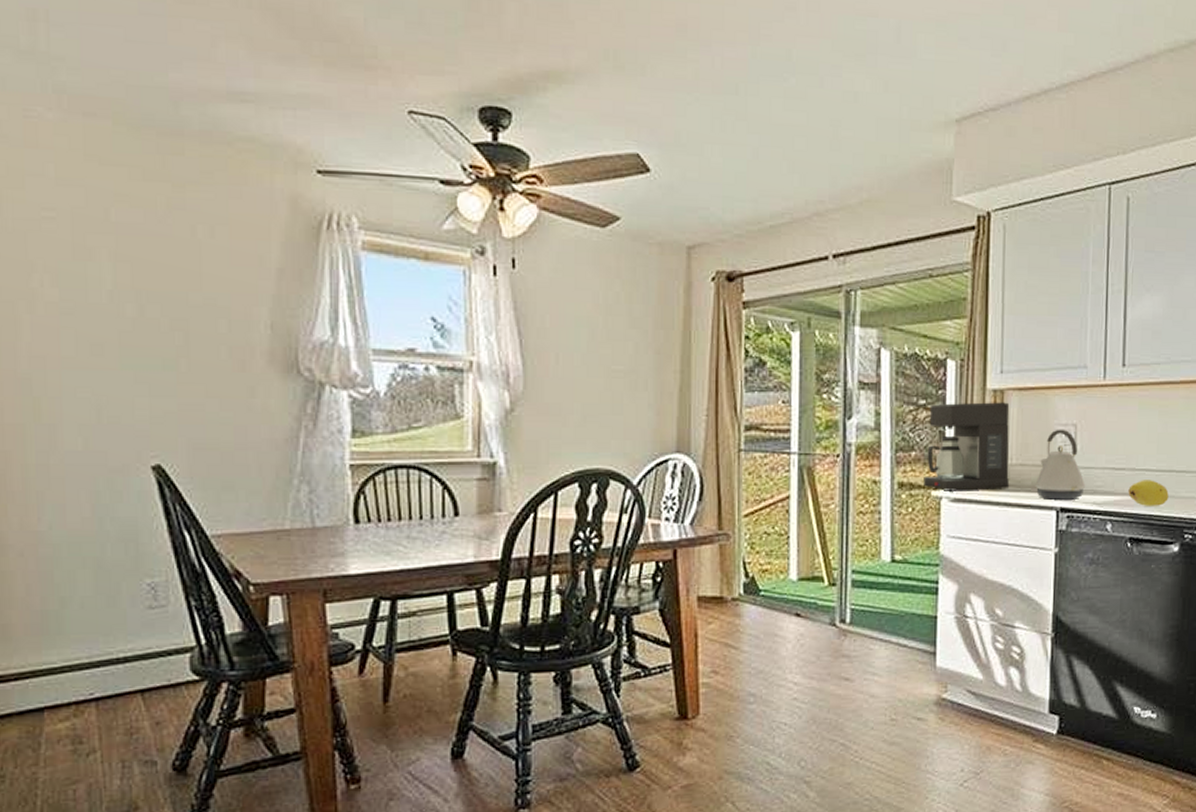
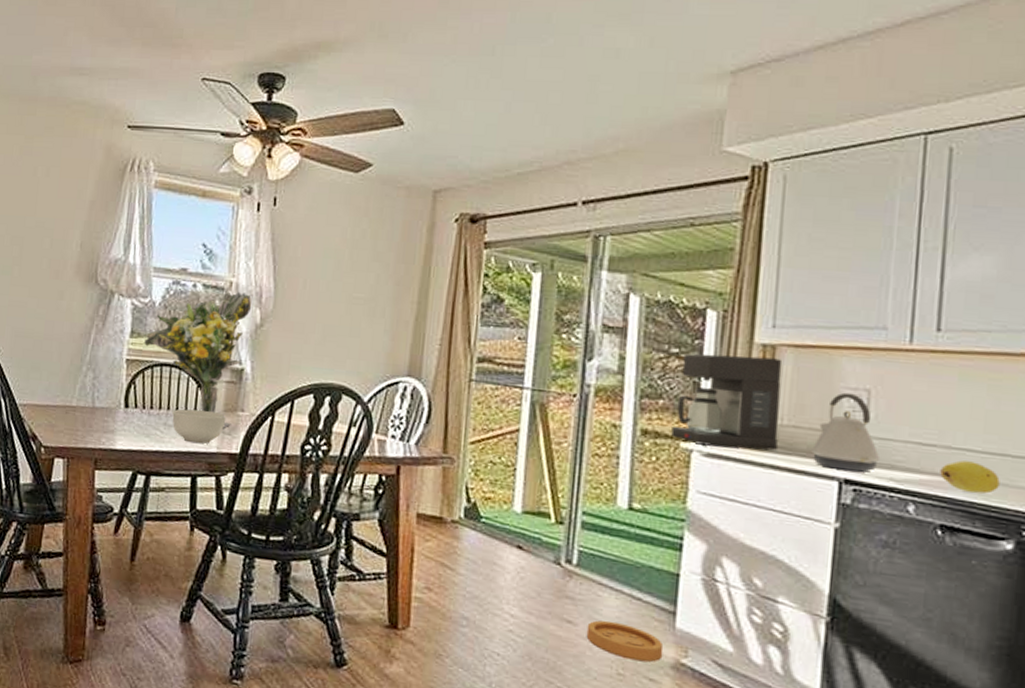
bouquet: none [371,371,499,533] -> present [144,290,252,428]
bowl: none [416,516,482,555] -> present [172,409,227,444]
pet bowl: none [862,671,928,704] -> present [586,620,664,662]

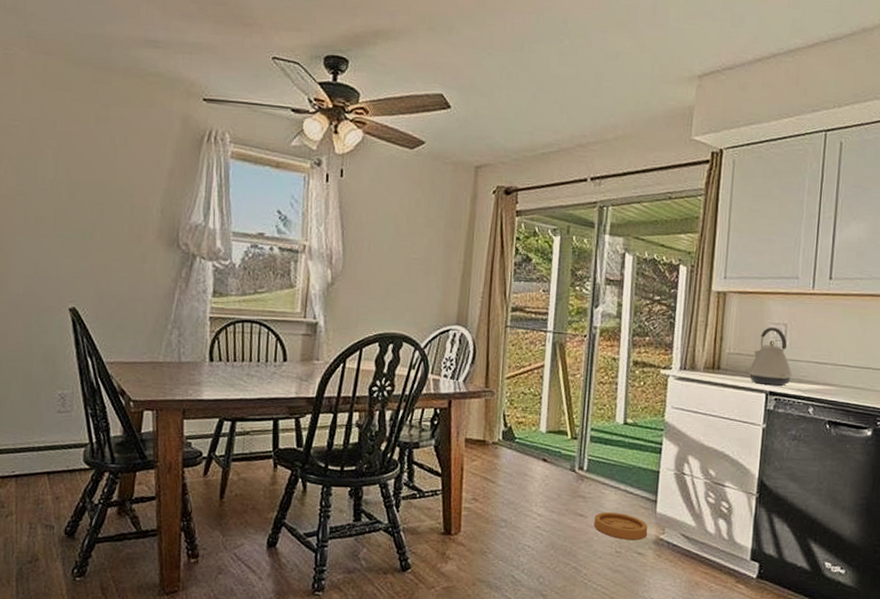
bouquet: present [144,290,252,428] -> none [226,252,324,376]
bowl: present [172,409,227,444] -> none [254,360,304,391]
coffee maker: present [671,353,783,451] -> none [654,300,731,373]
fruit: present [940,460,1000,494] -> none [829,373,865,397]

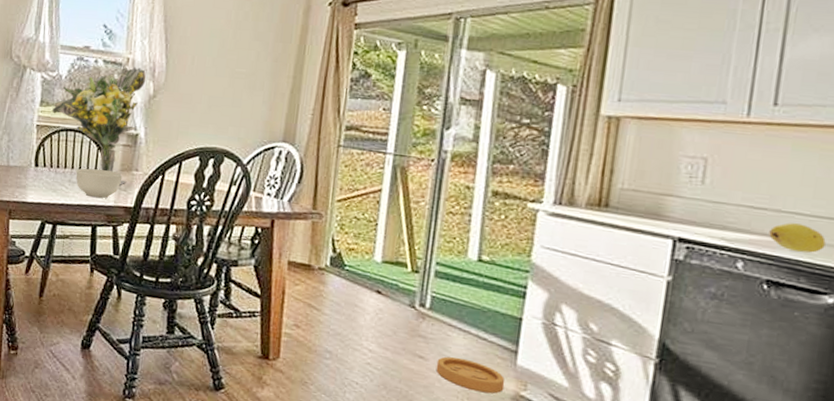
bouquet: none [226,252,324,376] -> present [52,65,146,185]
bowl: none [254,360,304,391] -> present [76,168,123,199]
kettle: present [749,327,793,386] -> none [649,160,714,232]
fruit: none [829,373,865,397] -> present [769,222,826,253]

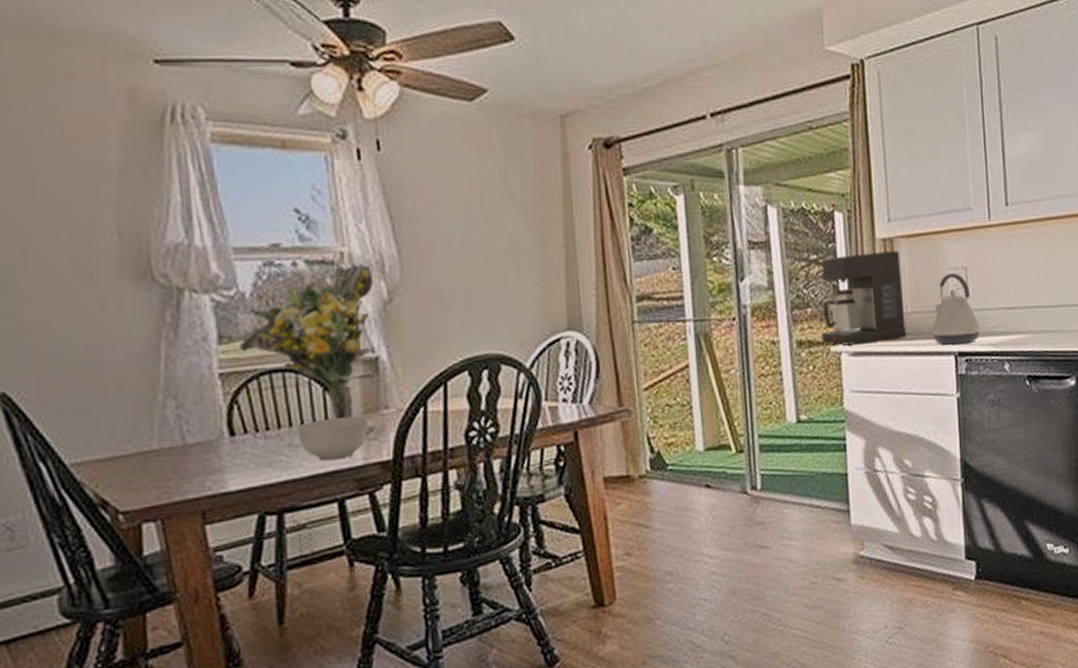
pet bowl: present [436,356,506,393] -> none [779,534,845,567]
coffee maker: none [519,124,626,211] -> present [821,250,906,346]
kettle: none [649,160,714,232] -> present [932,272,981,345]
fruit: present [769,222,826,253] -> none [1022,316,1061,343]

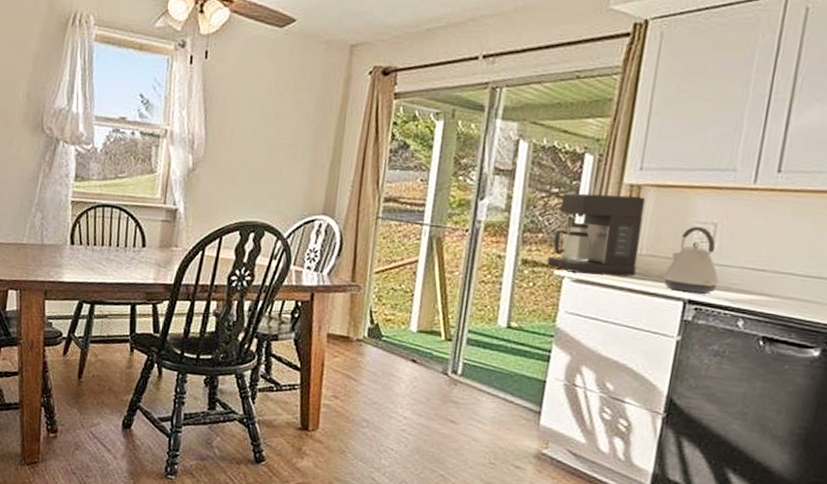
bouquet: present [240,262,376,434] -> none [87,137,185,262]
bowl: present [297,416,369,461] -> none [113,245,162,276]

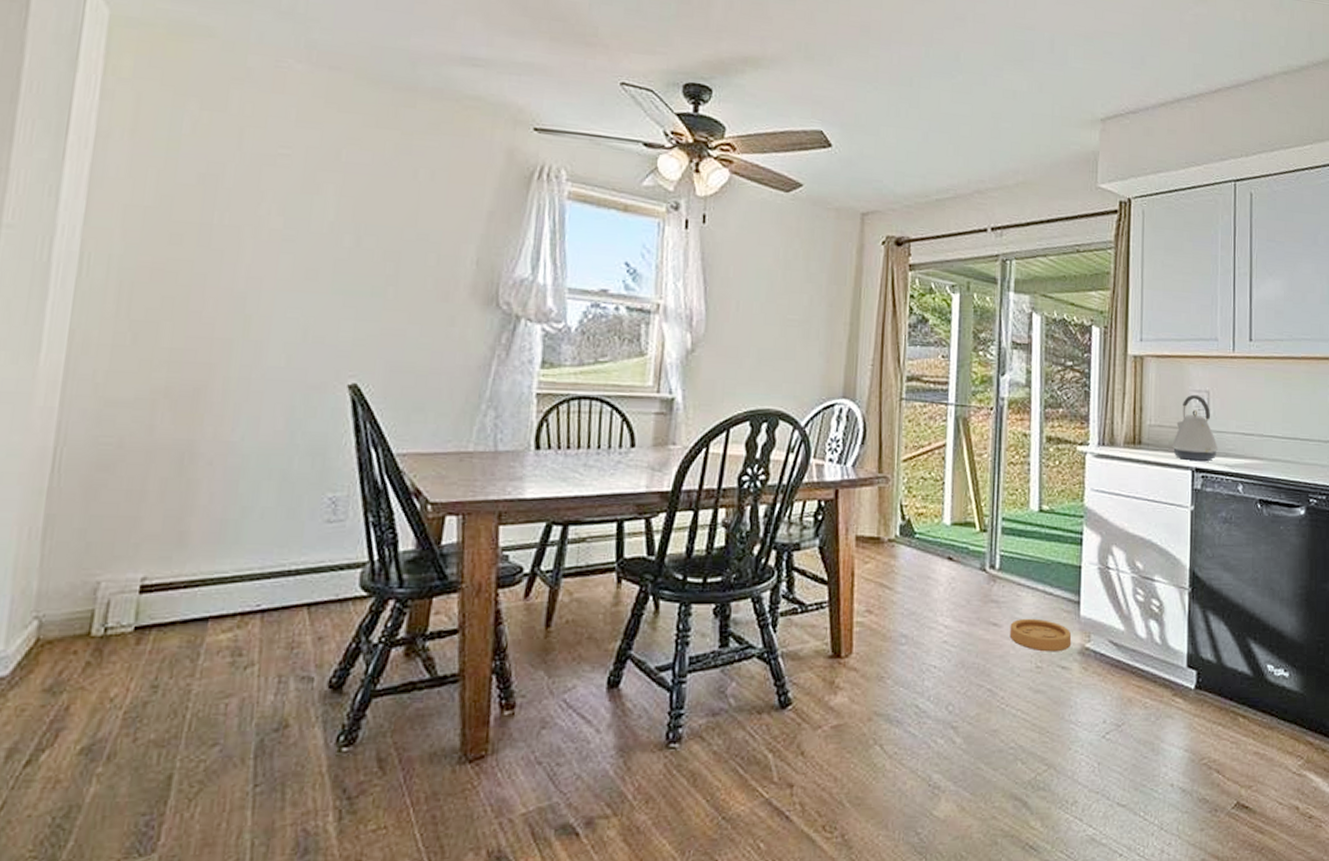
pet bowl: none [466,420,529,453] -> present [1009,618,1072,652]
coffee maker: present [547,193,646,276] -> none [1070,365,1149,448]

